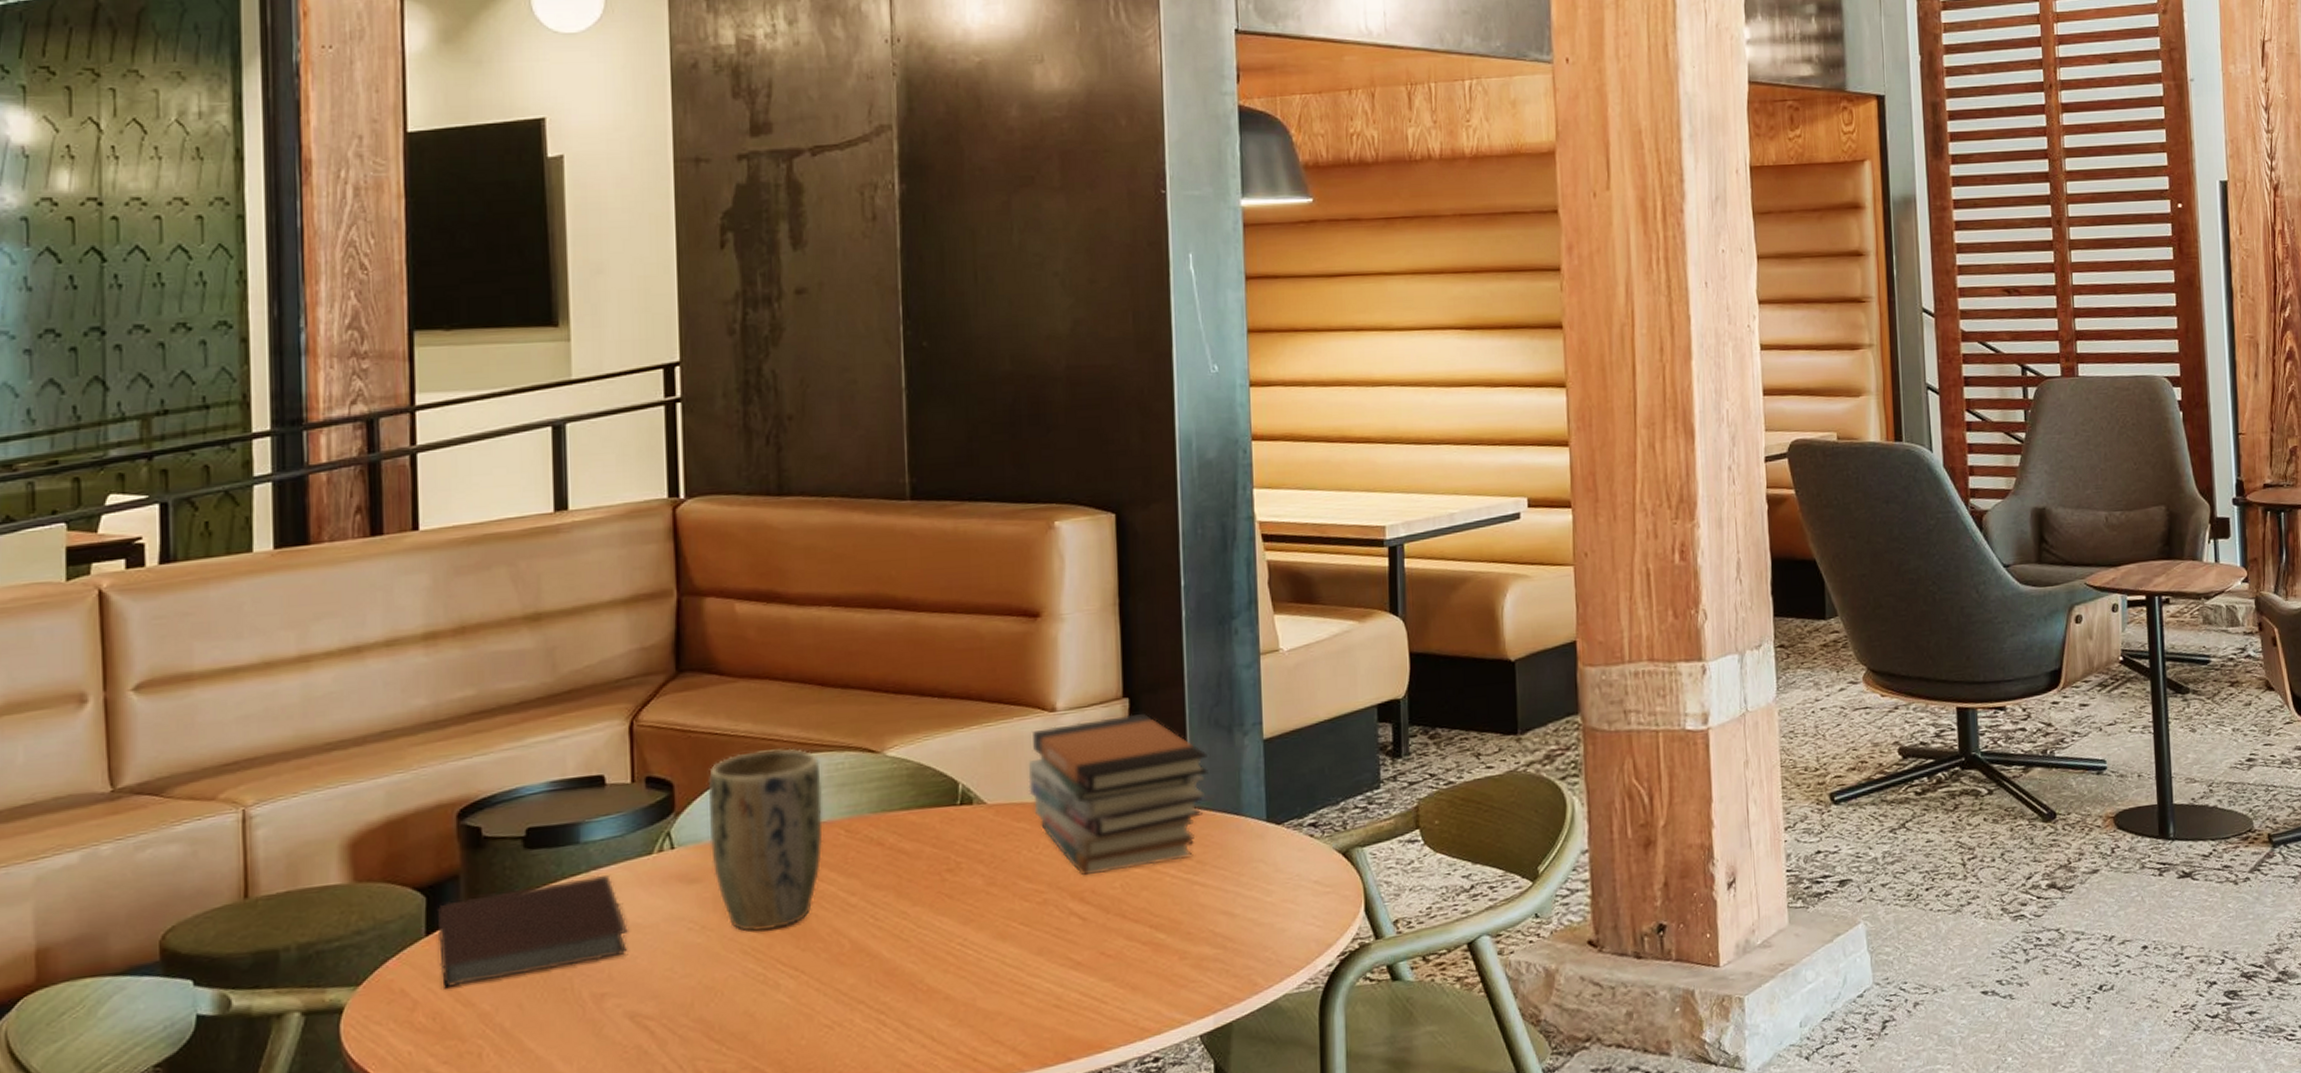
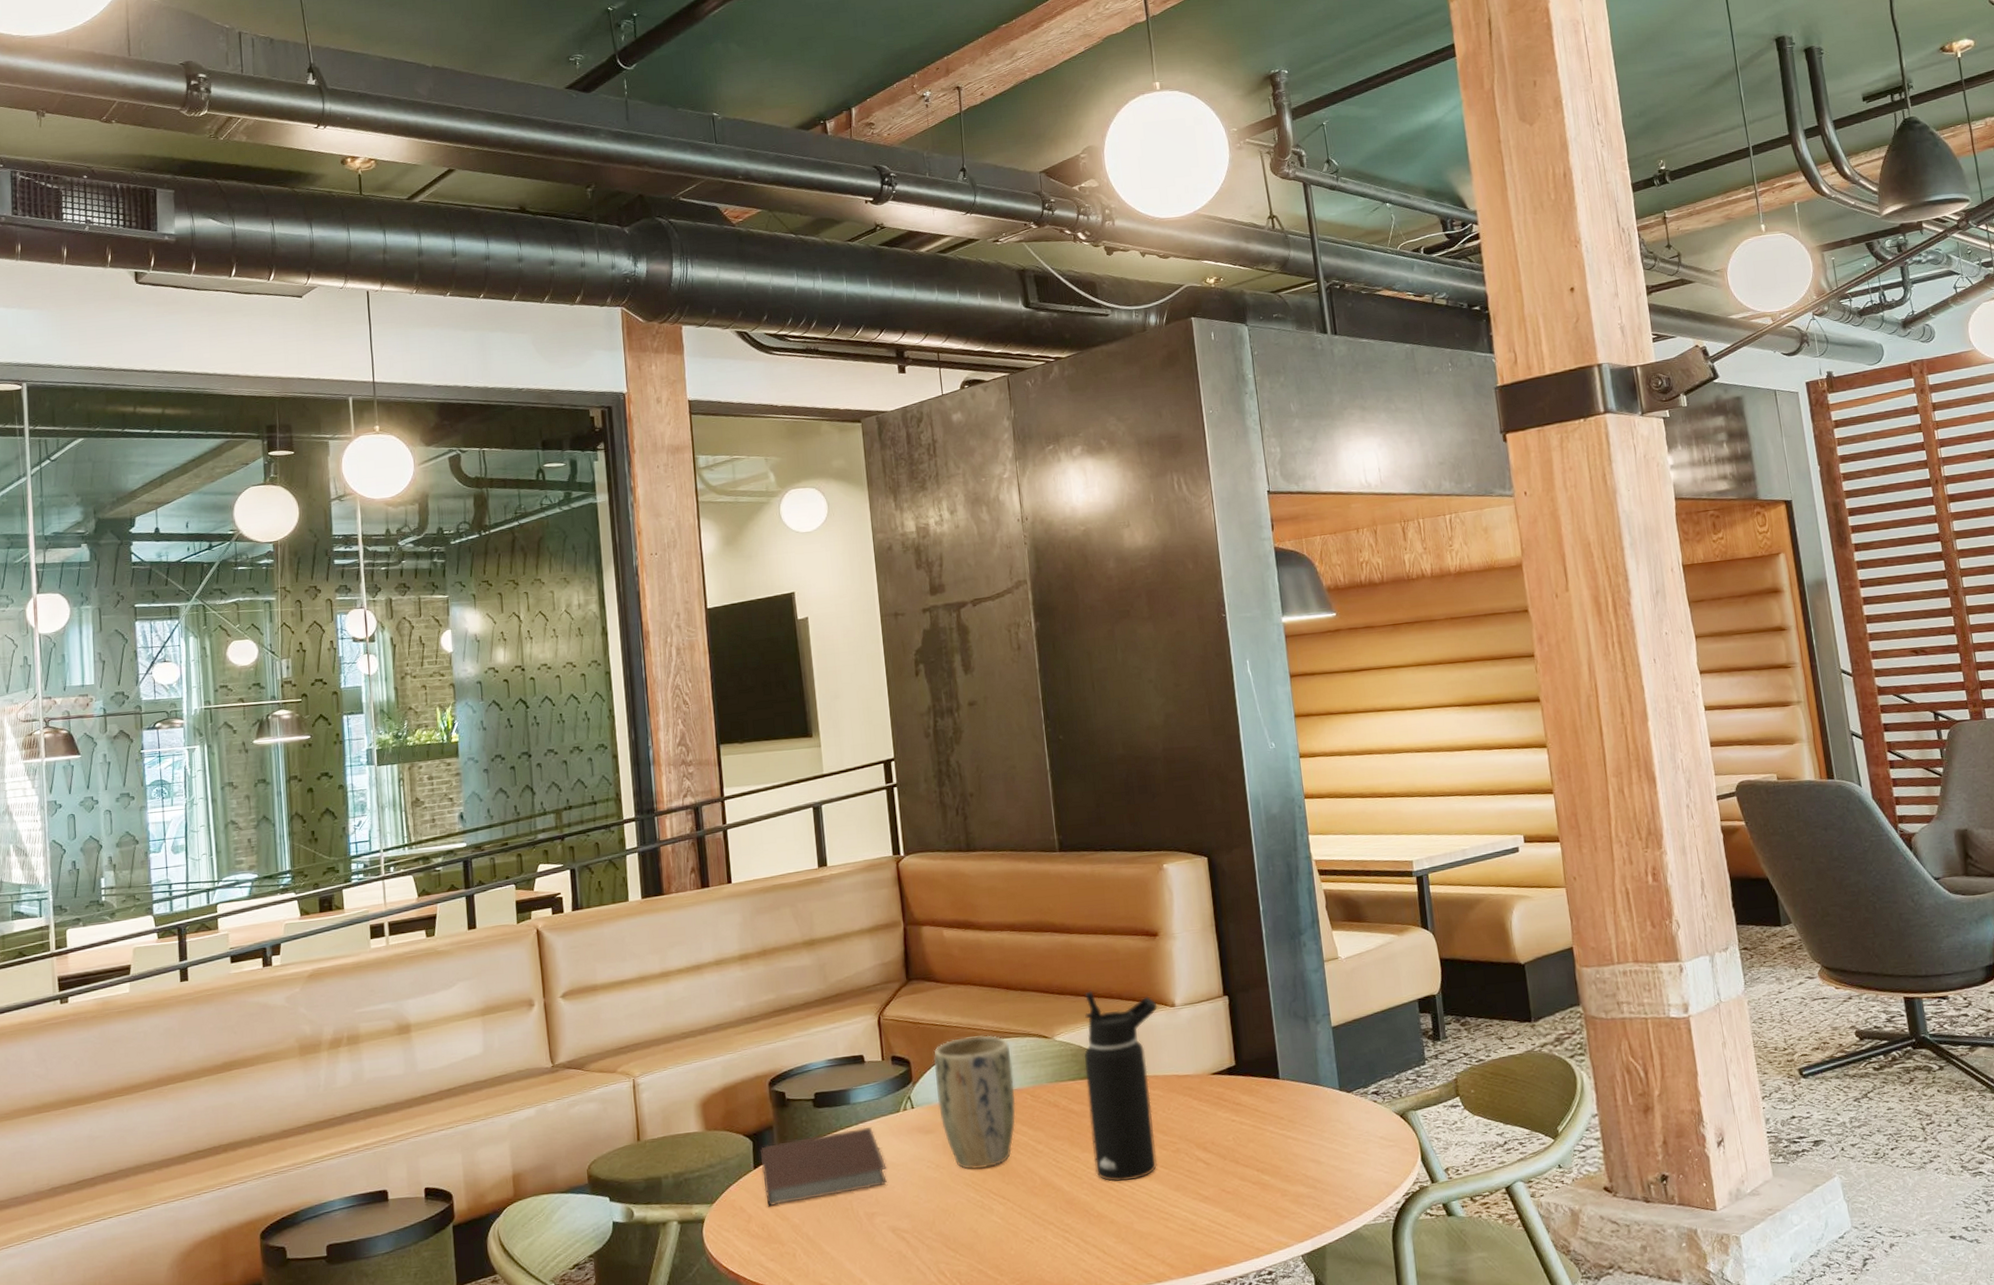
water bottle: none [924,689,1032,945] -> present [1083,991,1158,1182]
book stack: present [1028,713,1208,876] -> none [1157,1007,1292,1131]

